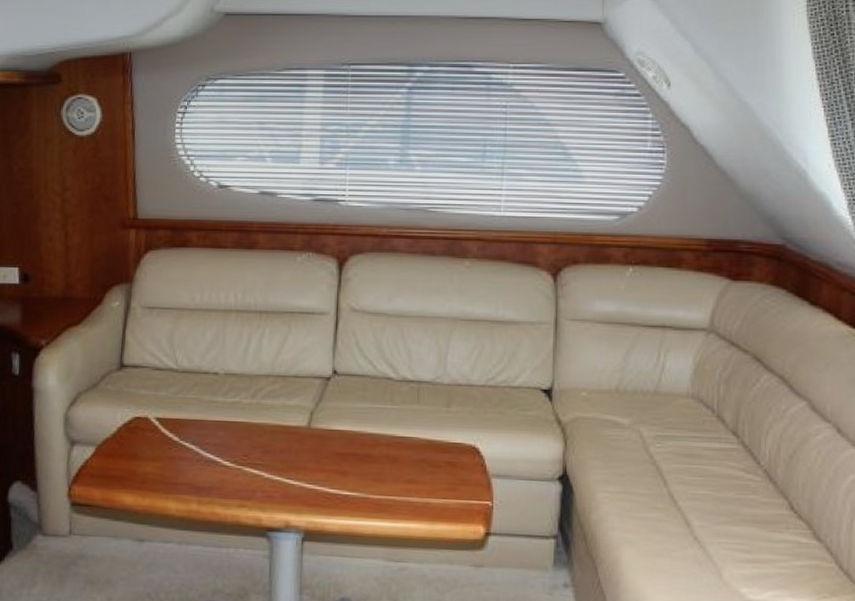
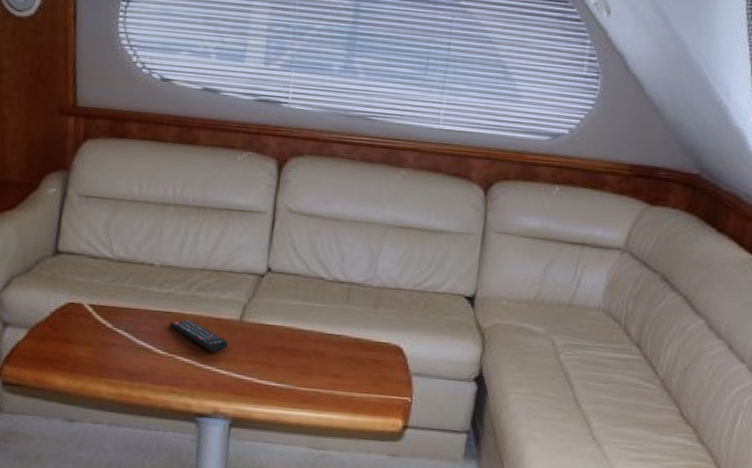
remote control: none [236,428,296,462] -> present [169,319,228,353]

